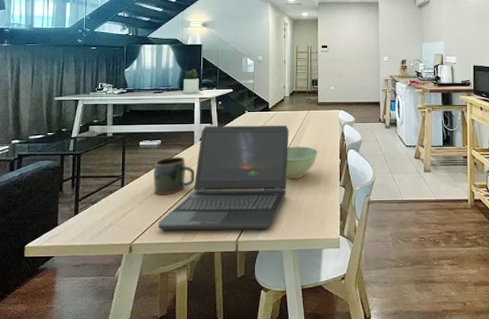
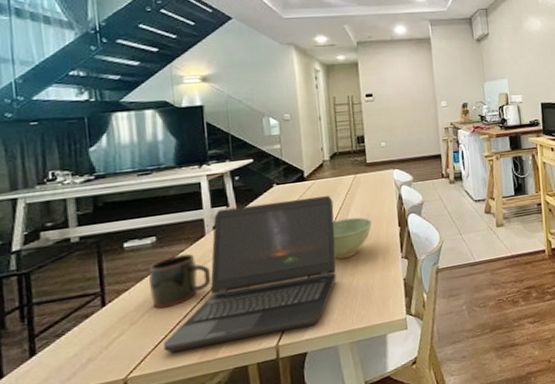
planter: present [182,68,200,95] -> none [180,137,207,173]

